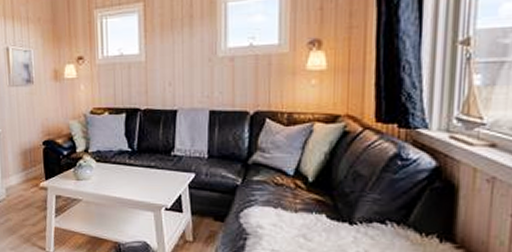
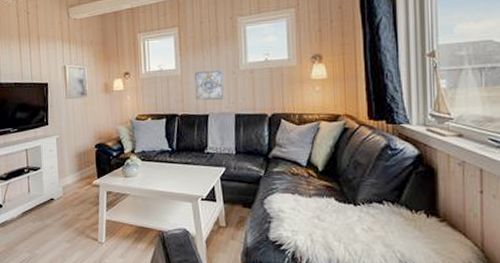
wall art: none [162,55,198,93] -> present [195,69,225,101]

